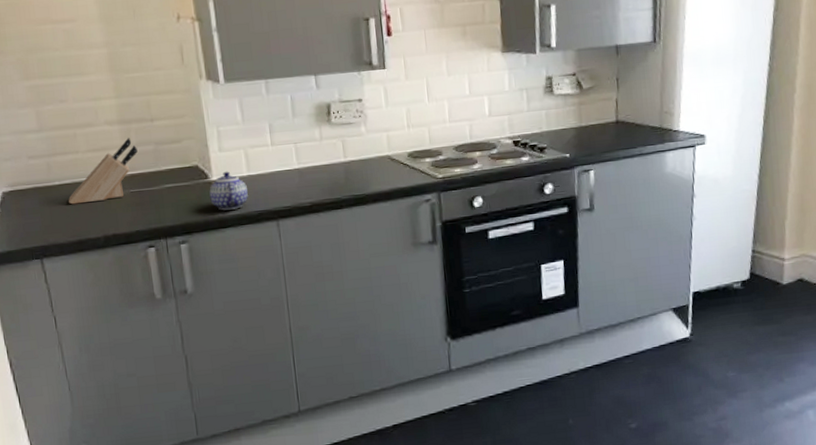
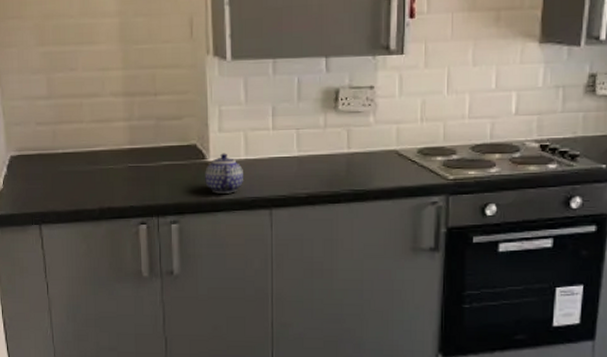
knife block: present [68,138,138,205] -> none [70,111,139,174]

